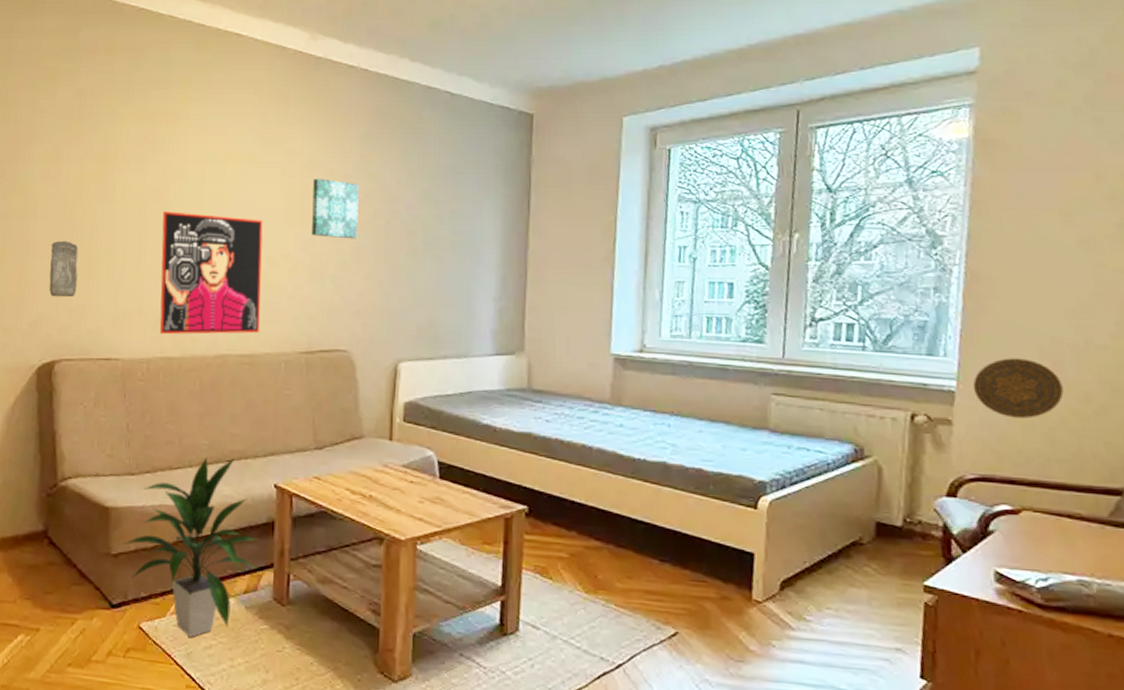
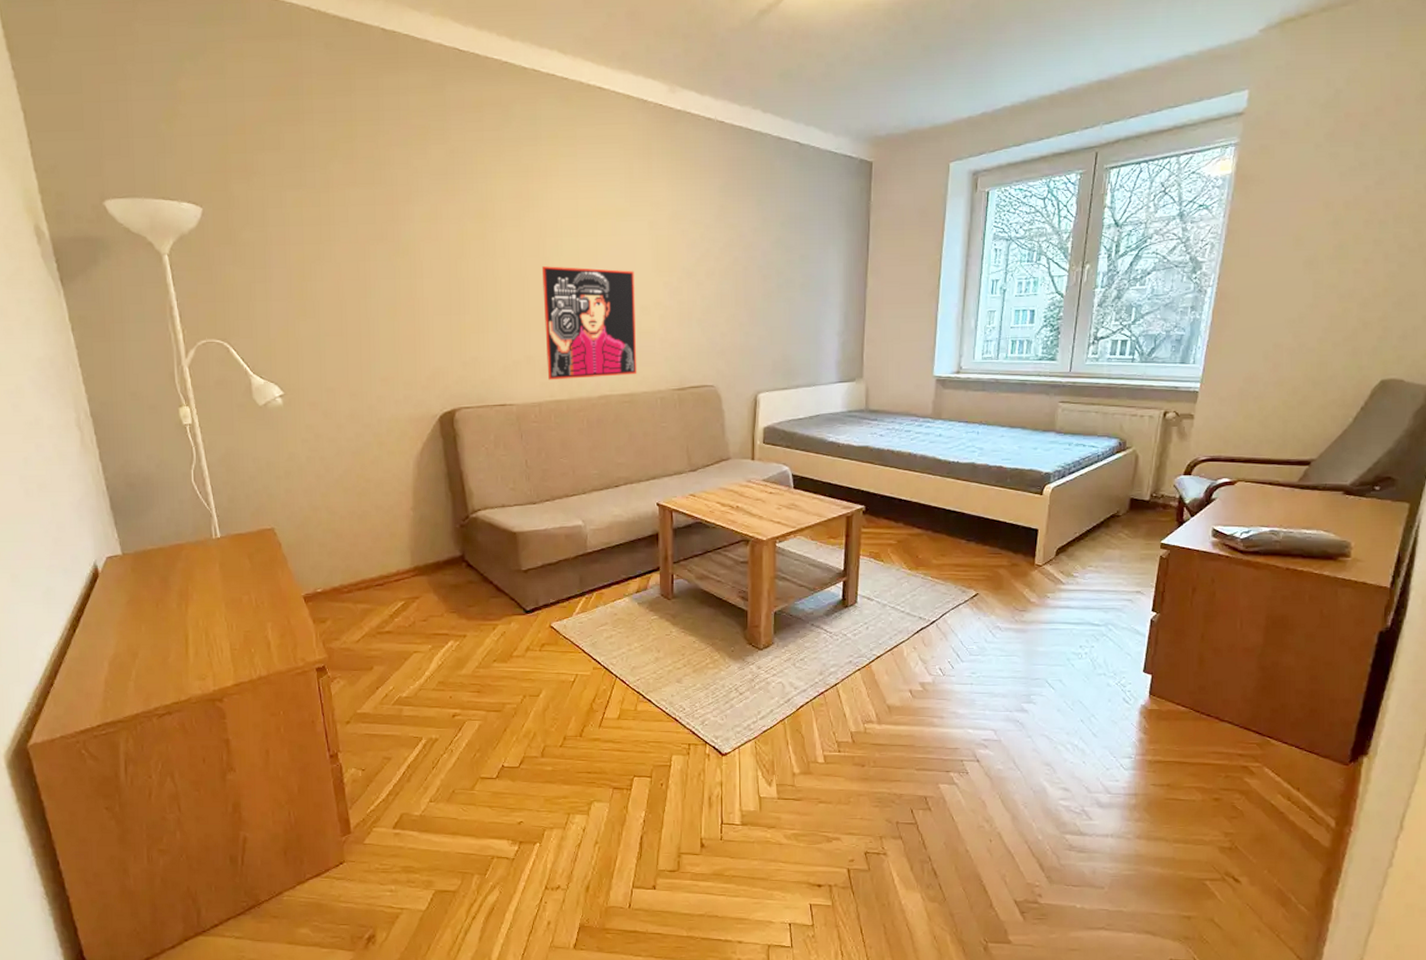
stone relief: present [49,240,79,298] -> none [440,298,469,351]
indoor plant: present [122,456,258,637] -> none [530,482,645,630]
wall art: present [312,178,359,239] -> none [678,229,720,285]
decorative plate: present [972,358,1064,418] -> none [1212,362,1278,410]

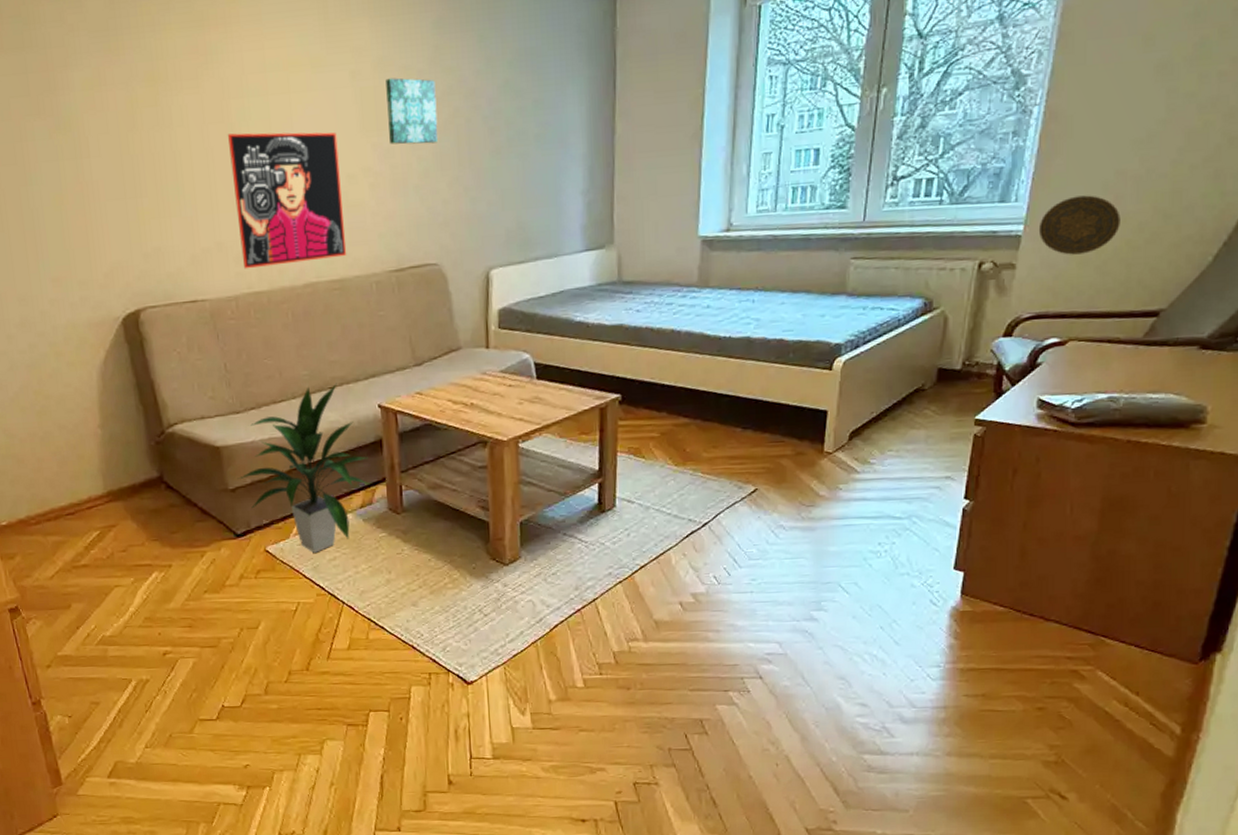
indoor plant: none [530,482,645,630] -> present [237,383,369,553]
wall art: none [678,229,720,285] -> present [385,78,438,145]
decorative plate: none [1212,362,1278,410] -> present [1038,195,1121,255]

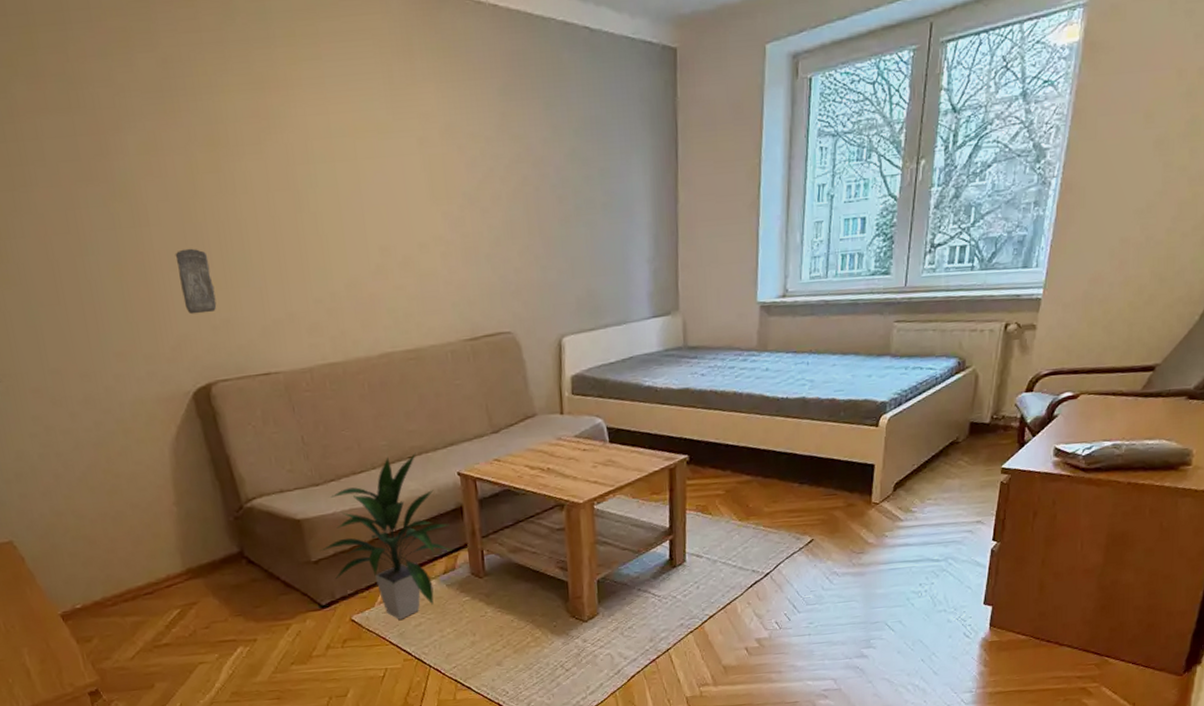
stone relief: none [112,179,149,243] -> present [175,248,217,315]
pixel art: present [227,132,347,269] -> none [294,200,422,341]
wall art: present [385,78,438,145] -> none [454,145,508,213]
decorative plate: present [1038,195,1121,255] -> none [1055,260,1124,316]

